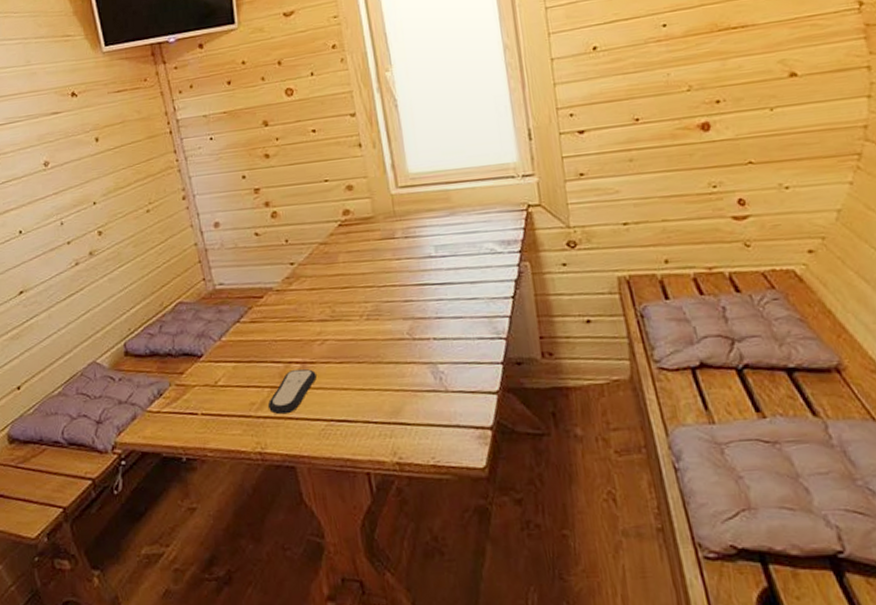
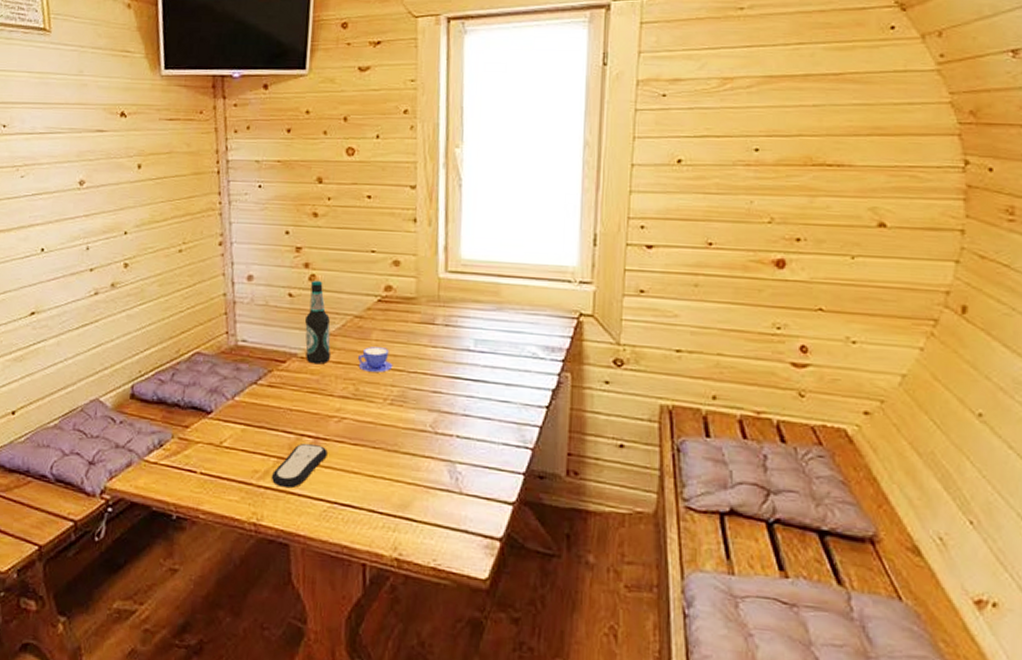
bottle: none [273,215,305,295] -> present [304,280,331,365]
teacup: none [330,267,363,293] -> present [358,346,393,372]

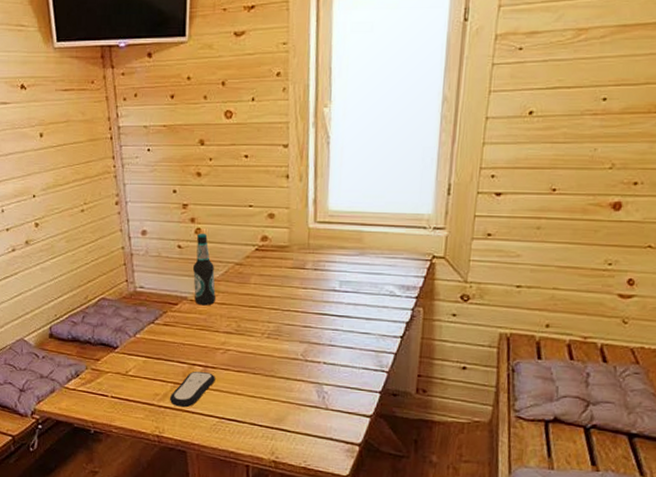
teacup: present [358,346,393,372] -> none [239,288,270,311]

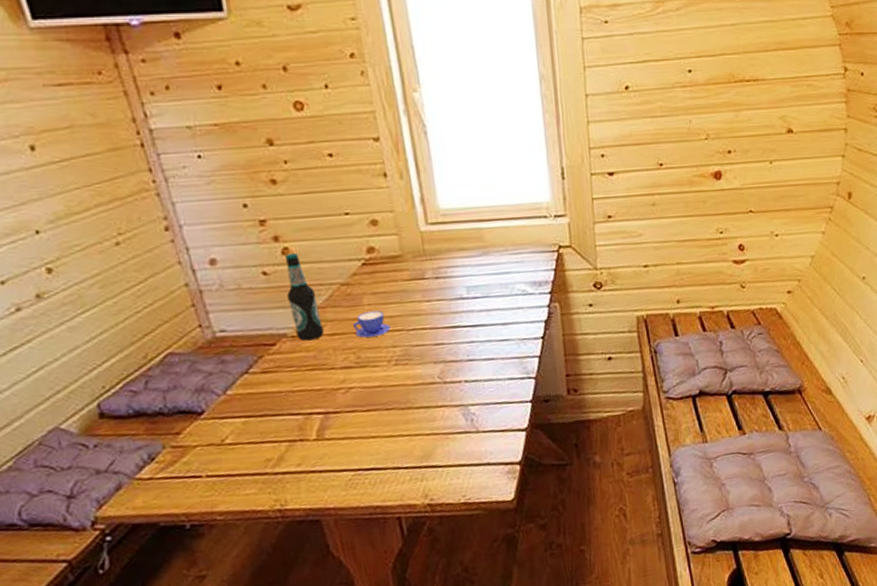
remote control: present [169,371,215,408] -> none [286,419,342,469]
teacup: none [239,288,270,311] -> present [353,310,391,338]

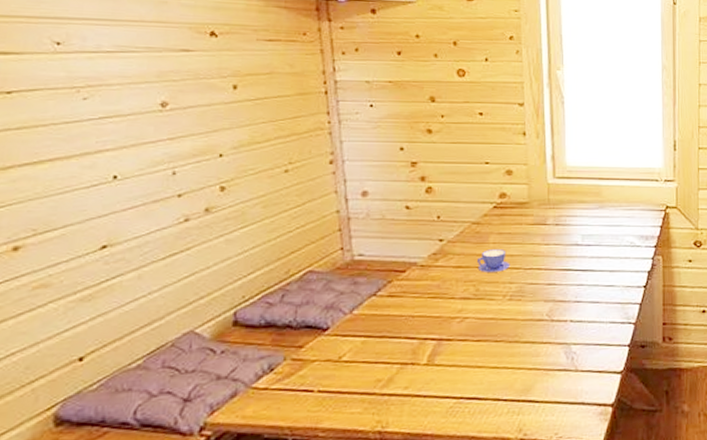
bottle: present [285,252,325,341] -> none [423,191,451,271]

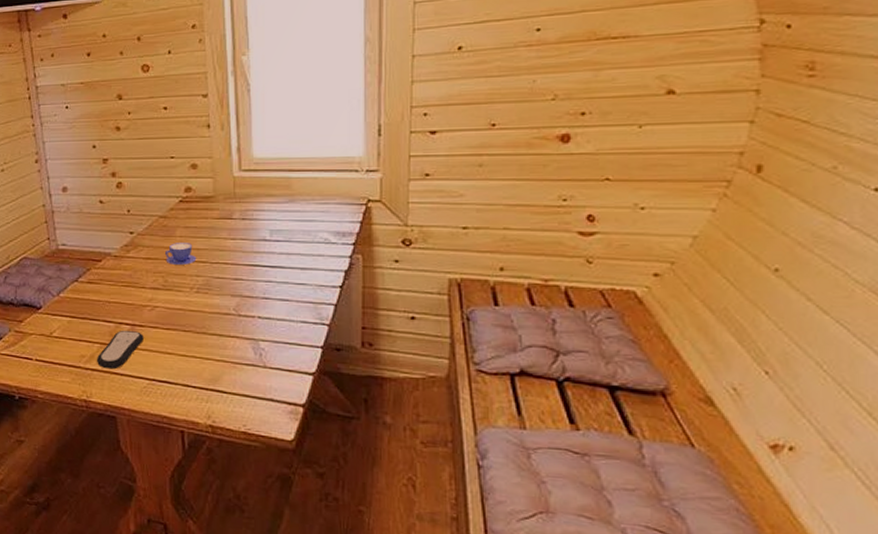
remote control: none [395,345,451,392] -> present [96,330,144,370]

